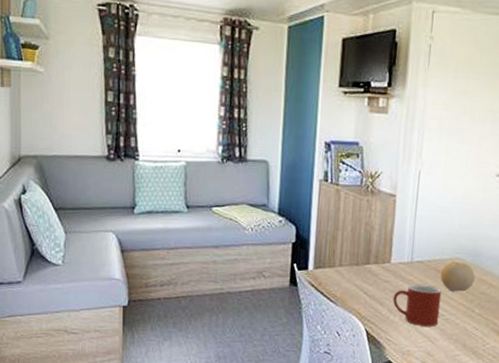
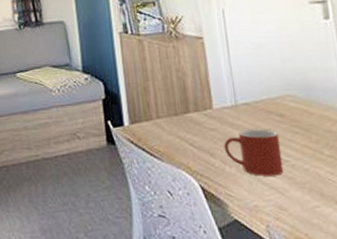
fruit: present [440,261,476,292] -> none [272,99,315,133]

